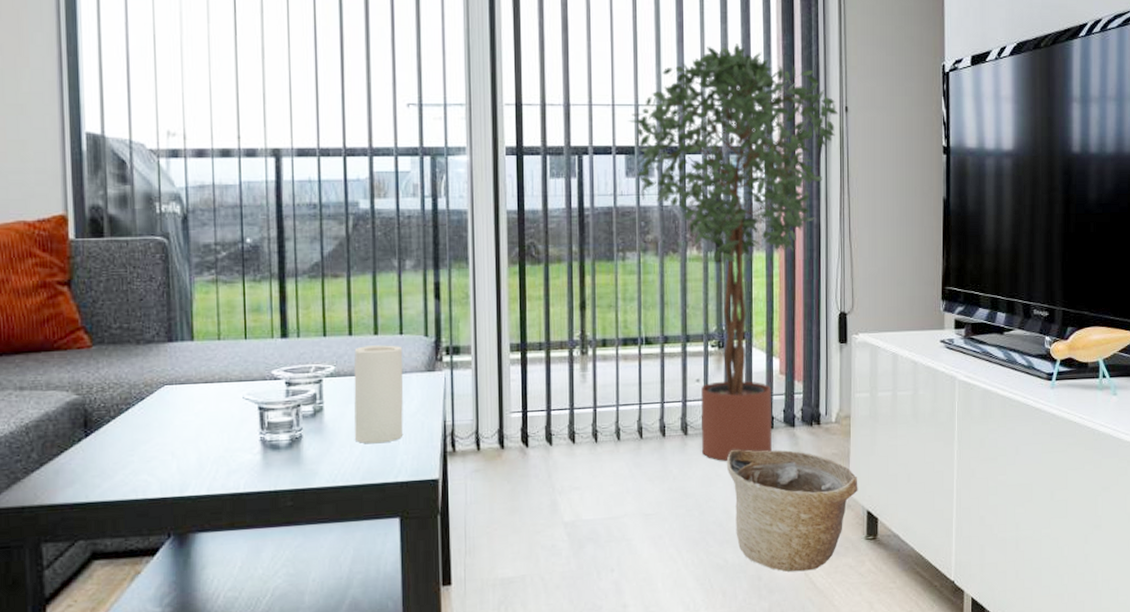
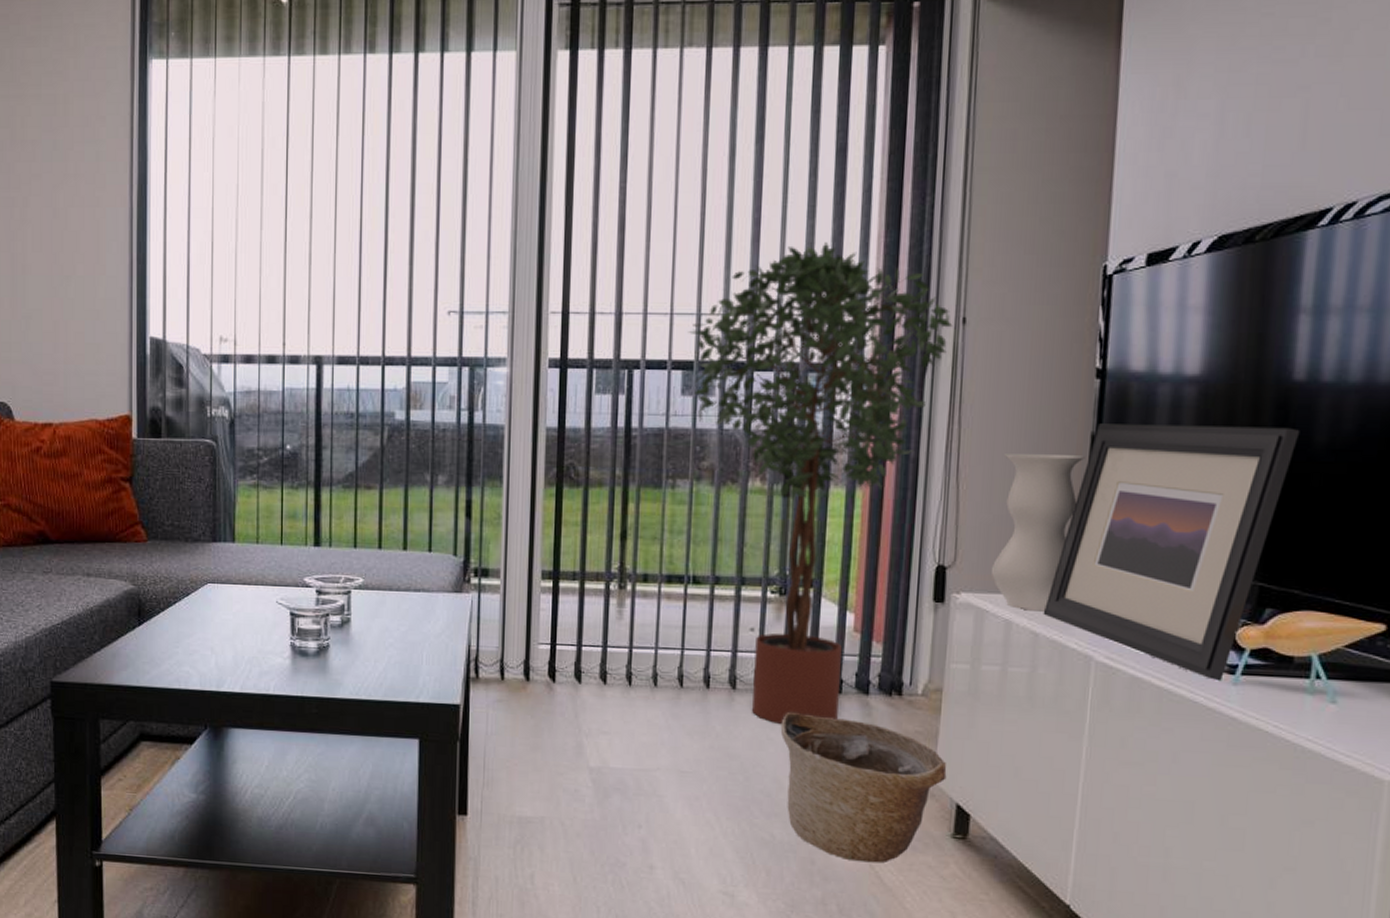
candle: present [353,345,404,444] -> none [378,560,431,662]
vase: none [879,216,940,344] -> present [990,454,1085,612]
picture frame: none [919,188,1080,387] -> present [1043,423,1300,682]

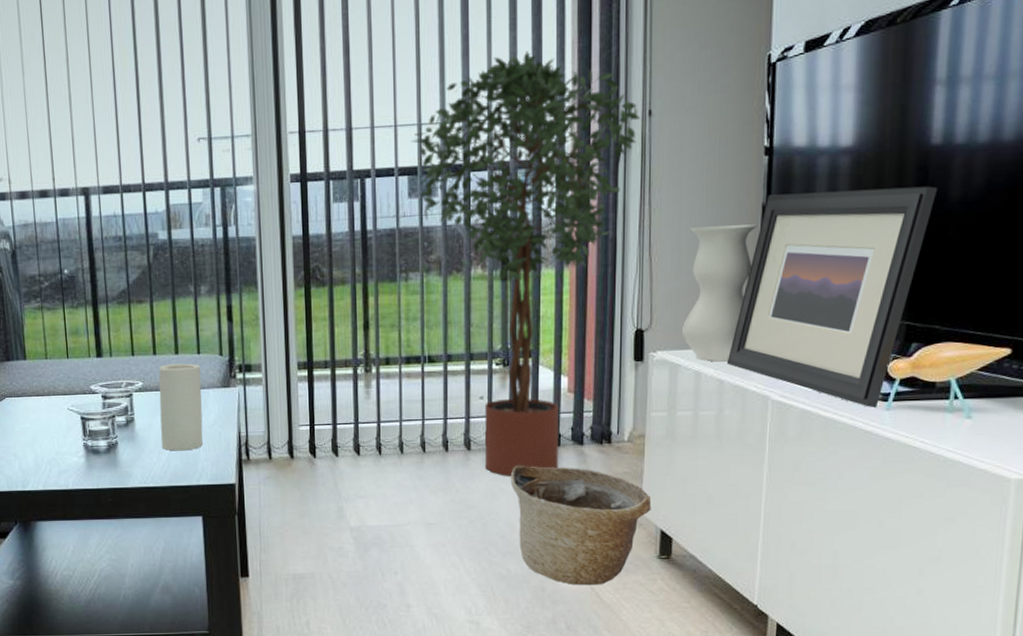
candle: none [378,560,431,662] -> present [158,363,204,451]

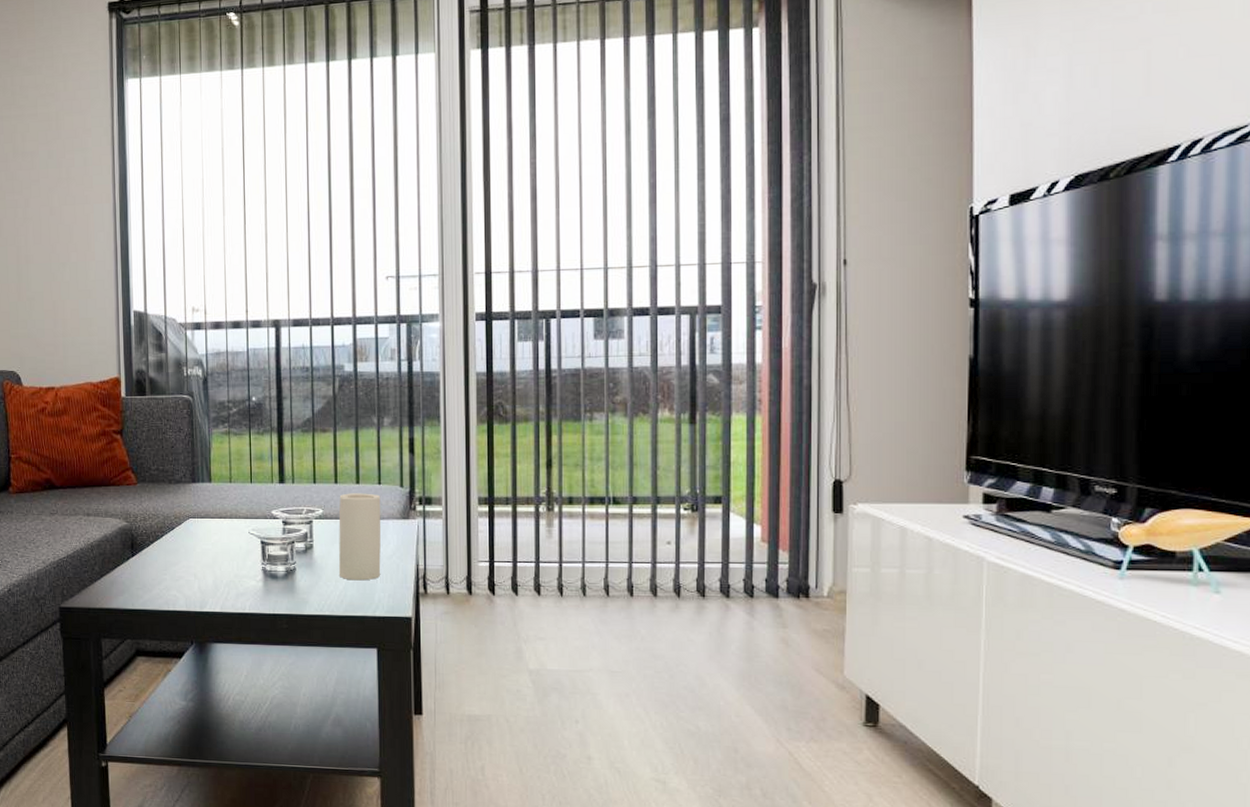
potted tree: present [411,51,641,476] -> none [597,200,835,626]
basket: present [510,465,652,586] -> none [699,615,855,750]
vase: present [681,224,758,362] -> none [884,377,965,518]
picture frame: present [726,186,938,408] -> none [935,343,1166,577]

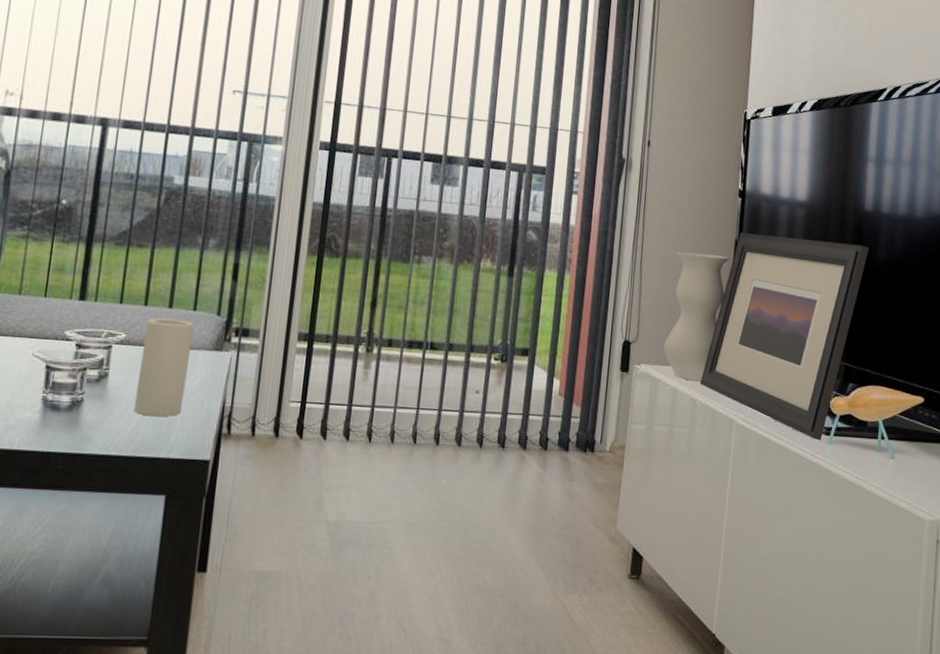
vase: none [884,377,965,518] -> present [663,251,731,382]
picture frame: none [935,343,1166,577] -> present [700,232,869,441]

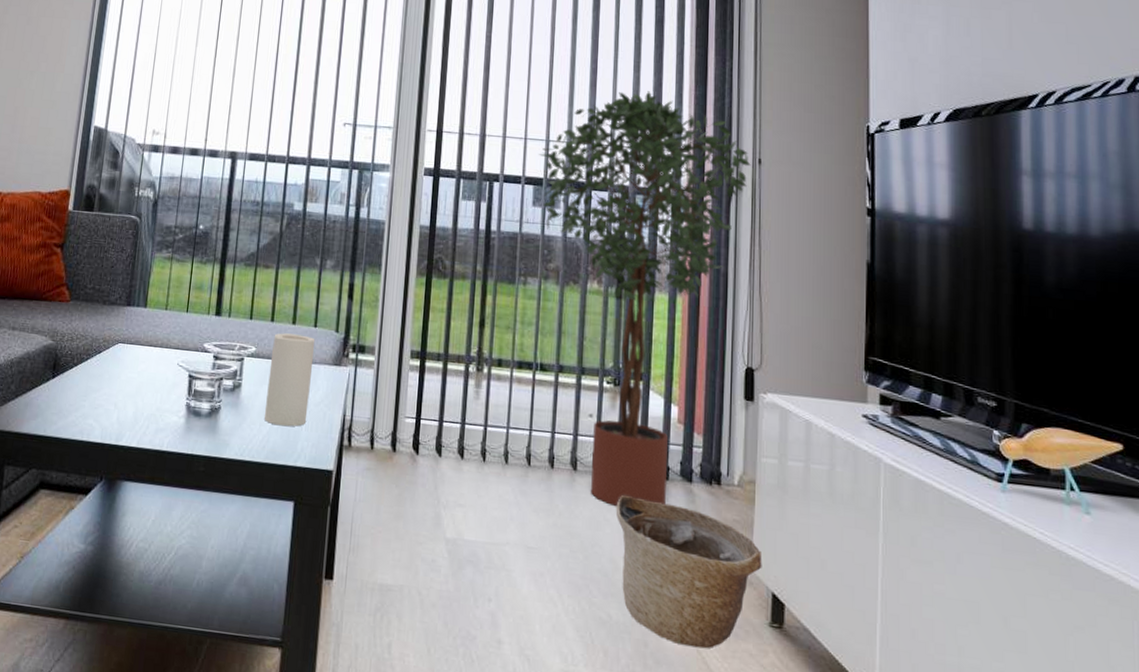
potted tree: none [439,70,641,478] -> present [538,91,751,506]
basket: none [496,466,627,604] -> present [615,494,762,649]
vase: present [663,251,731,382] -> none [791,274,863,415]
picture frame: present [700,232,869,441] -> none [837,253,1033,488]

